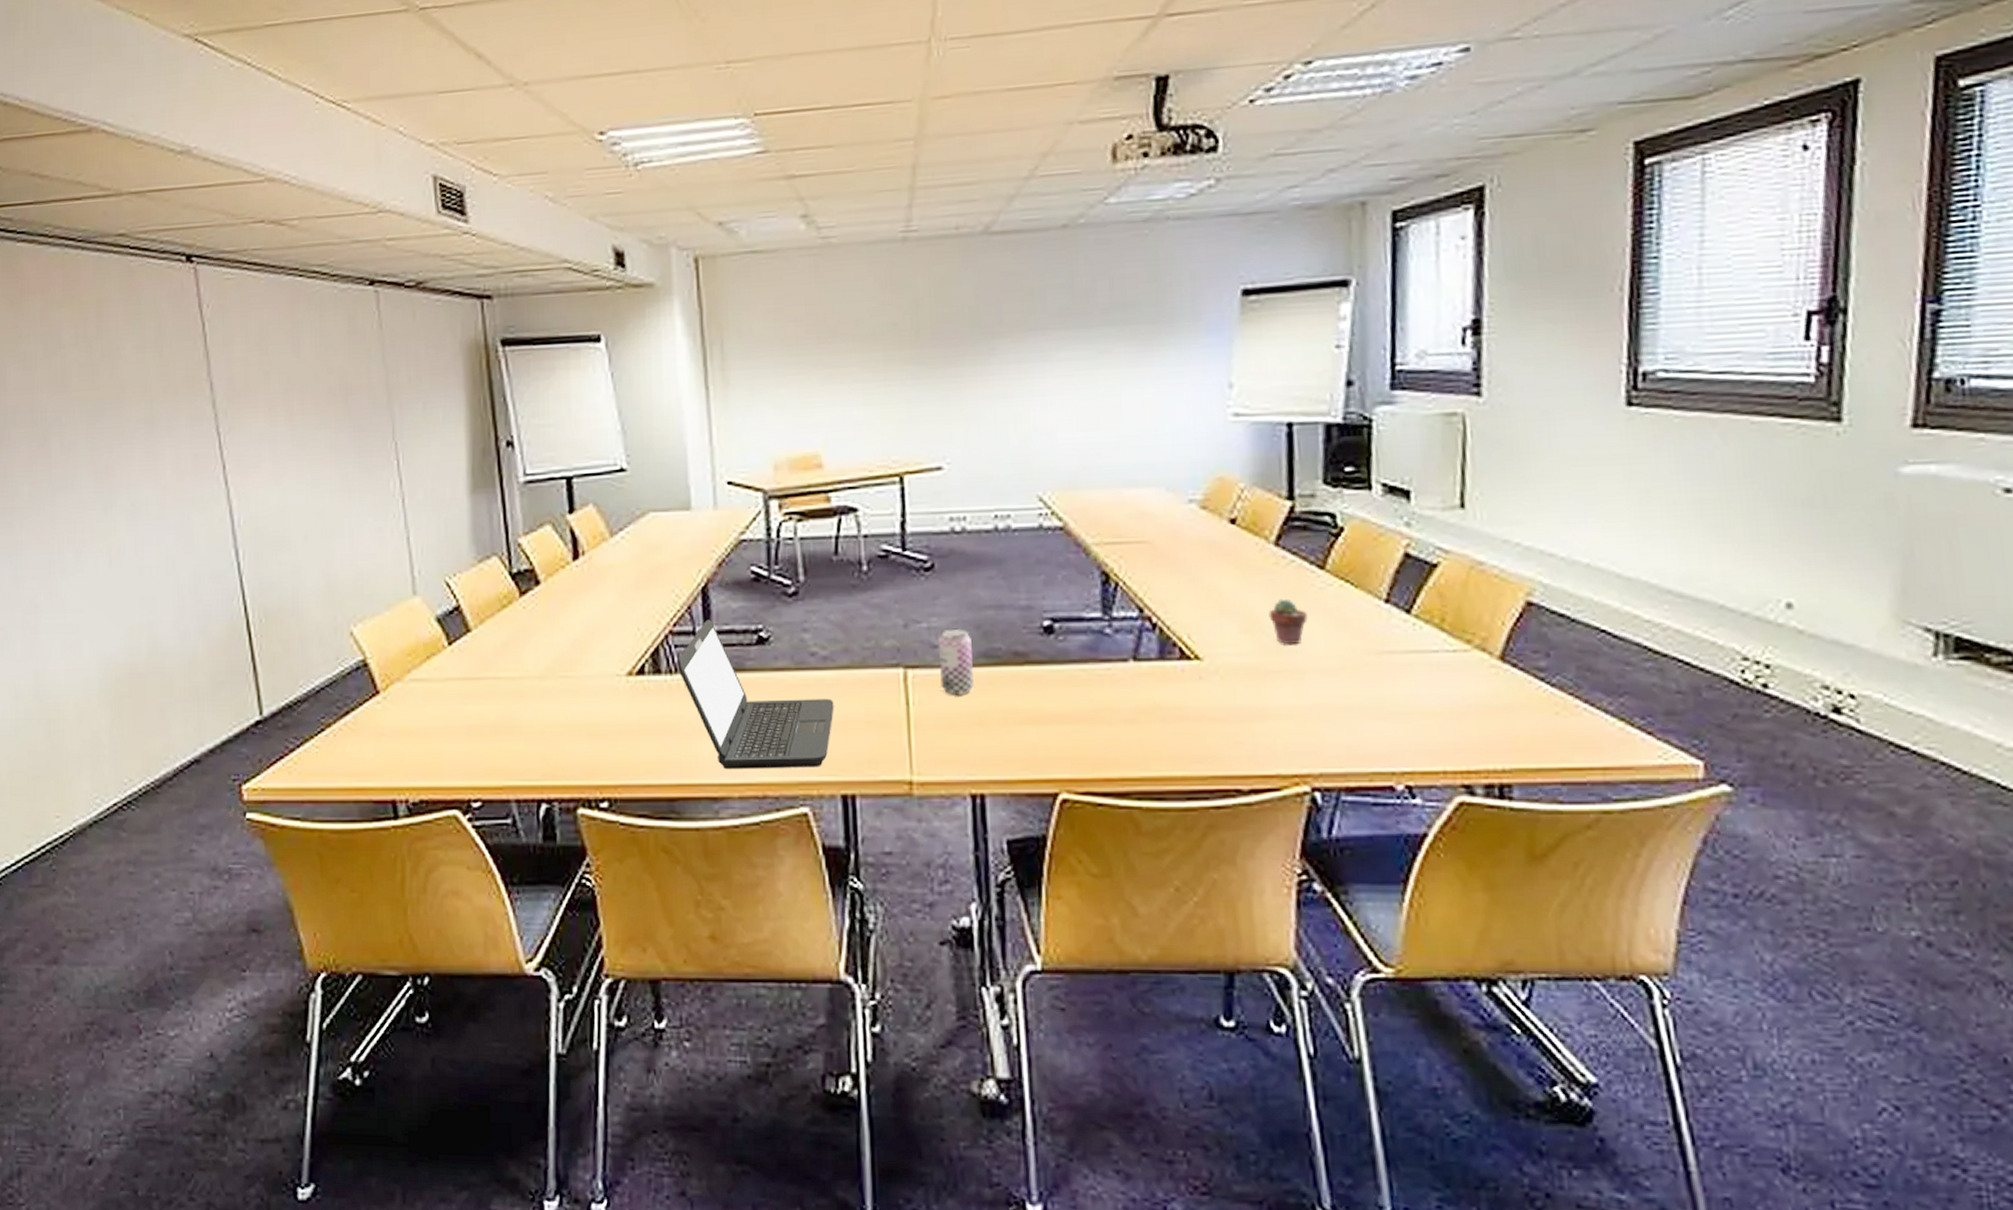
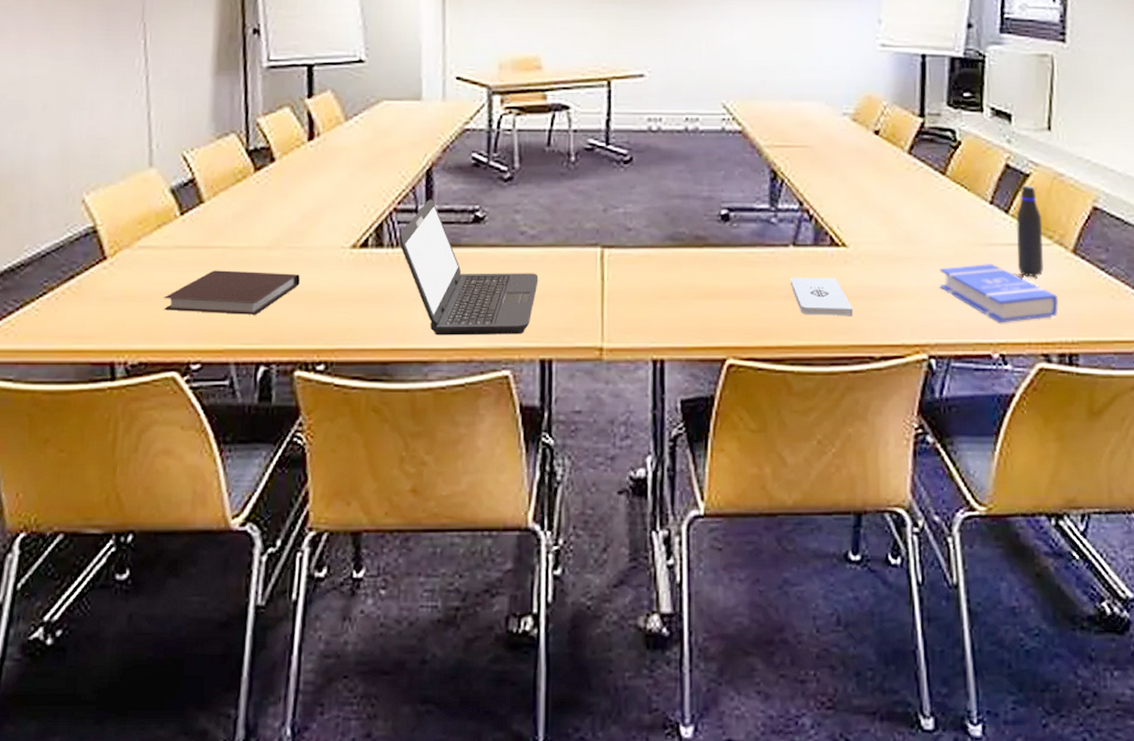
notebook: none [439,702,576,749] -> present [164,270,300,315]
beer can: present [937,628,974,696] -> none [631,214,660,273]
notepad: none [1131,696,1213,742] -> present [790,277,854,315]
potted succulent: present [1269,598,1308,645] -> none [901,198,931,237]
book: none [1322,676,1483,748] -> present [940,264,1059,323]
water bottle: none [1421,578,1460,692] -> present [1016,185,1043,278]

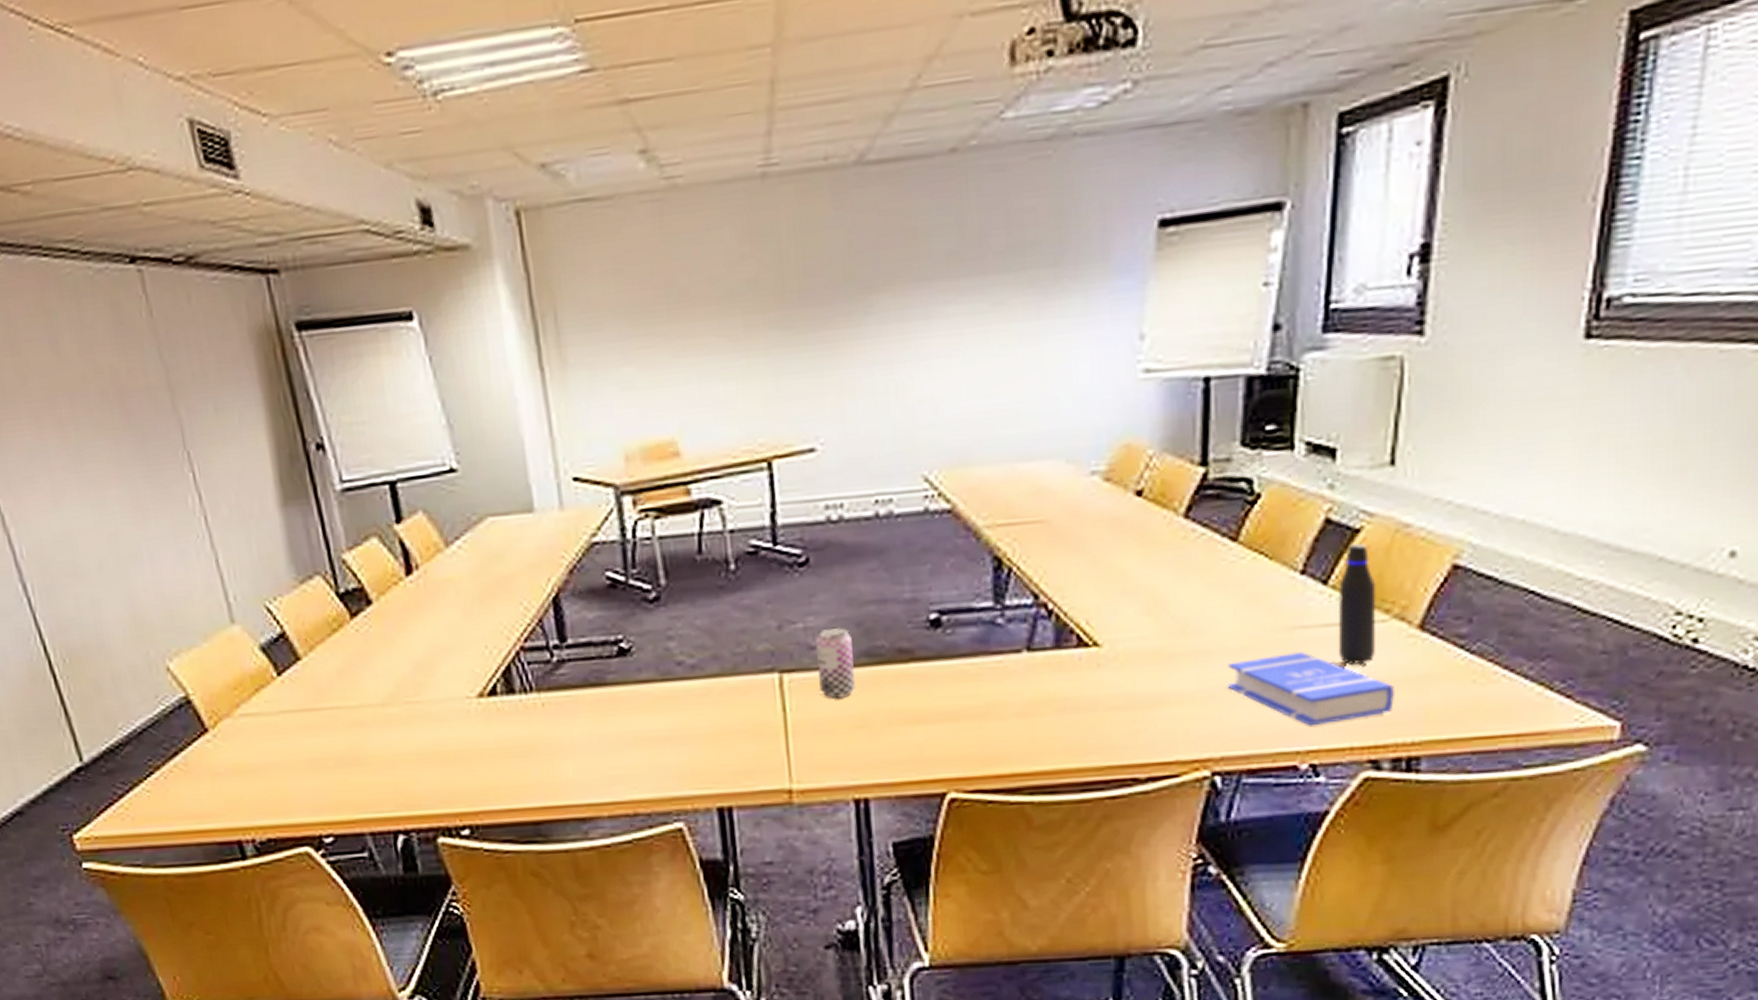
notebook: present [164,270,300,315] -> none [279,731,426,782]
laptop: present [399,199,539,336] -> none [532,632,706,789]
beer can: none [631,214,660,273] -> present [815,627,855,699]
notepad: present [790,277,854,315] -> none [1024,686,1111,734]

